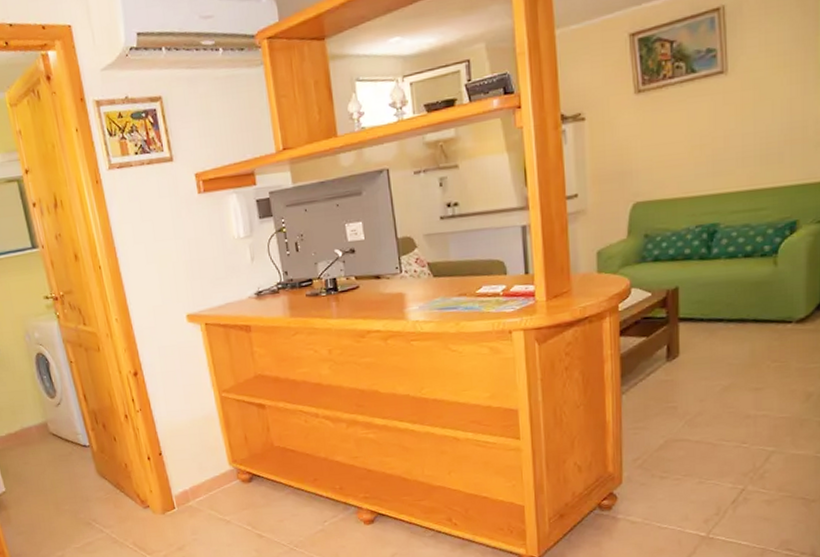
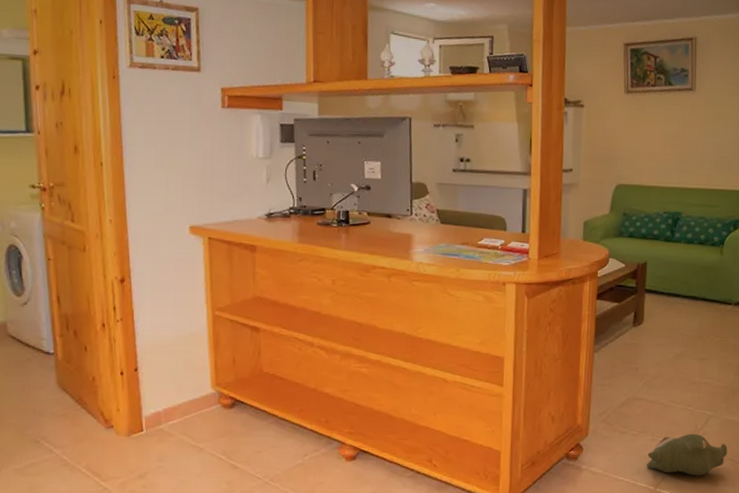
plush toy: none [695,472,797,519] -> present [647,433,728,476]

